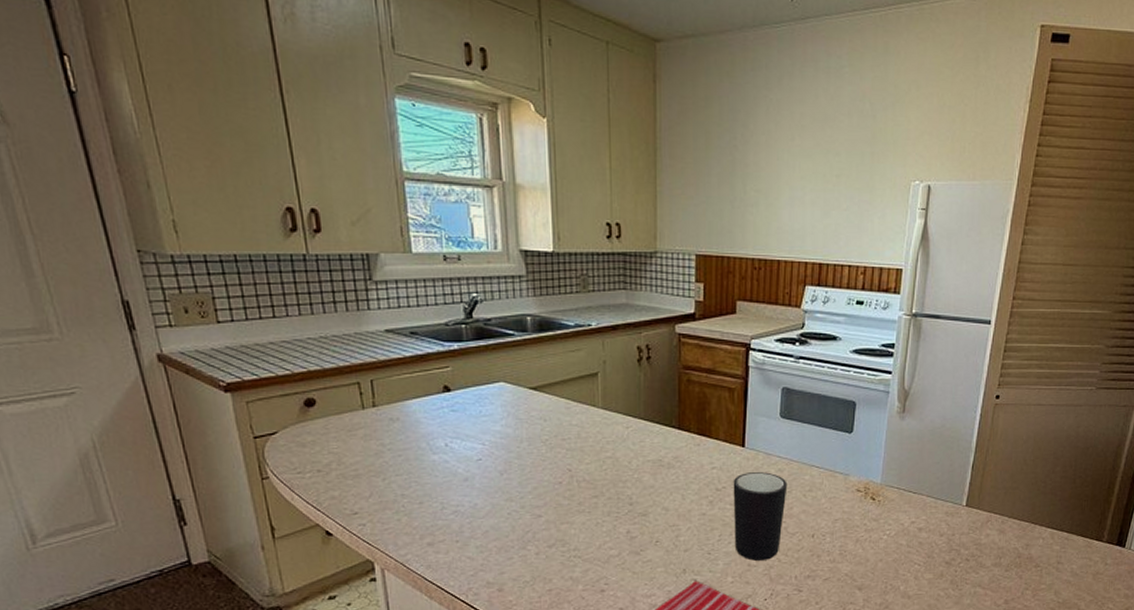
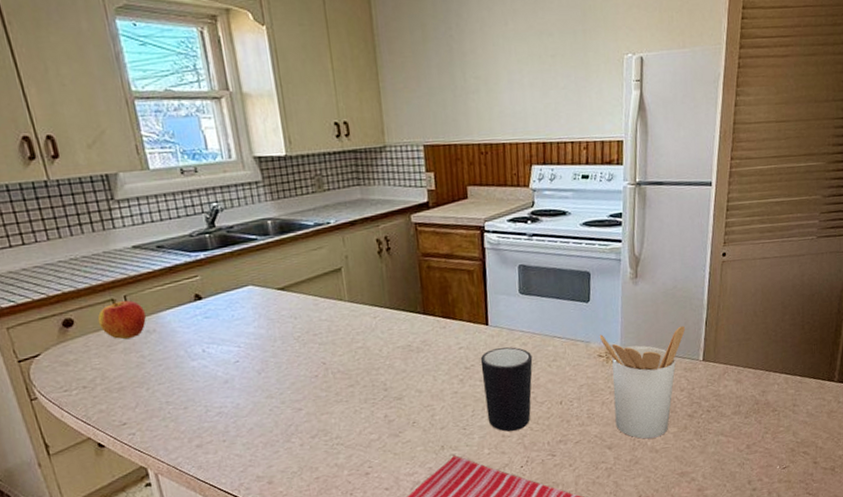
apple: none [340,383,391,426] -> present [97,299,146,340]
utensil holder: none [859,467,950,583] -> present [599,325,685,439]

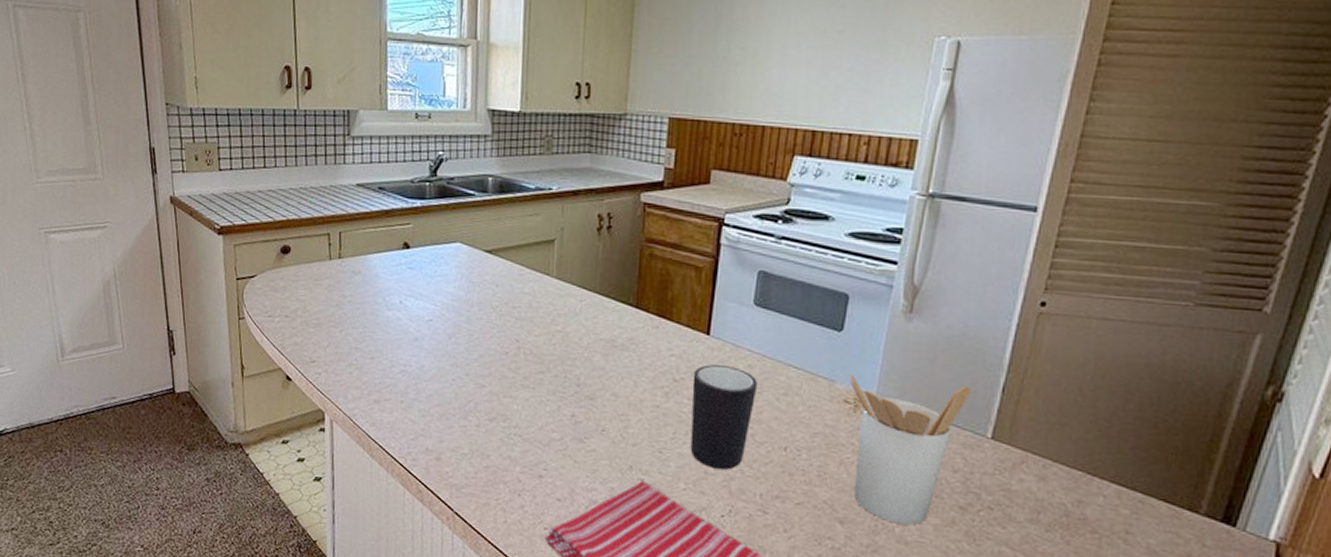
apple: present [97,299,146,340] -> none [311,234,355,277]

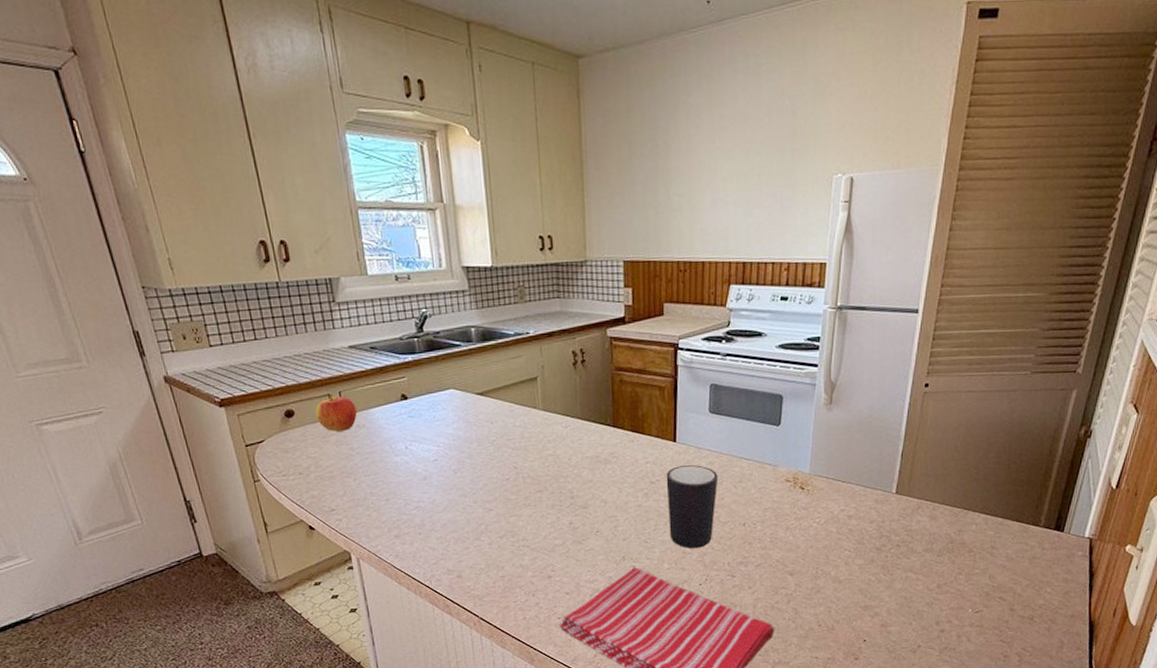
apple: none [311,234,355,277] -> present [315,394,357,432]
utensil holder: present [848,375,971,525] -> none [788,456,879,569]

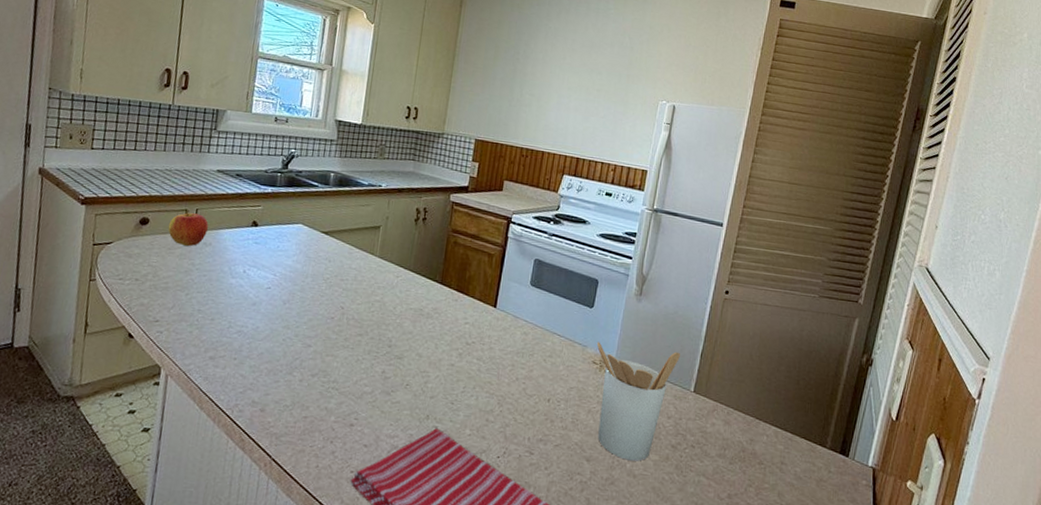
mug: present [666,465,718,549] -> none [476,331,531,419]
utensil holder: none [788,456,879,569] -> present [596,342,680,461]

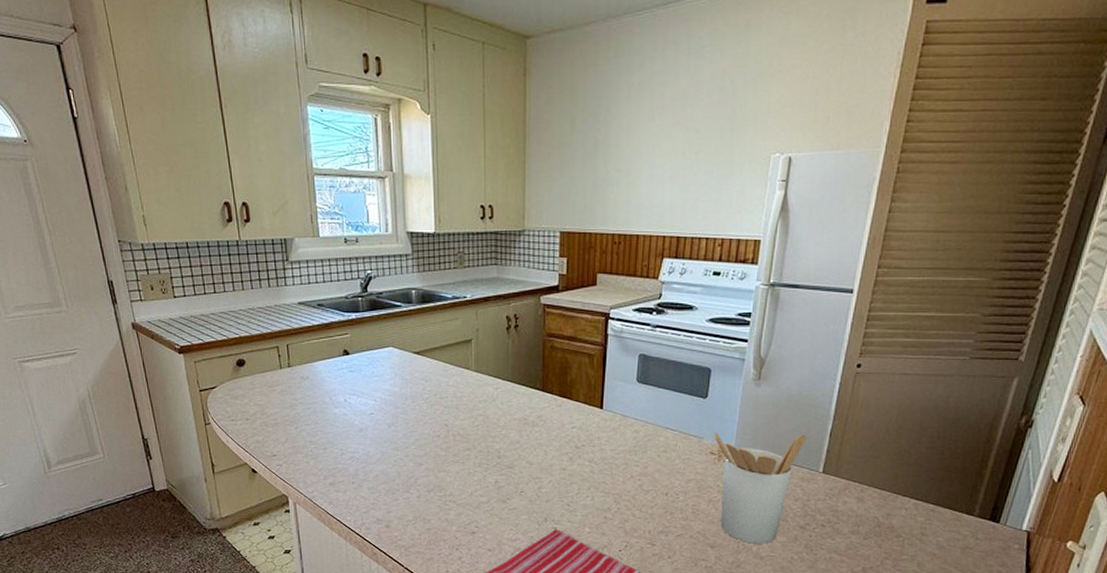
apple: present [168,210,208,247] -> none [264,347,302,383]

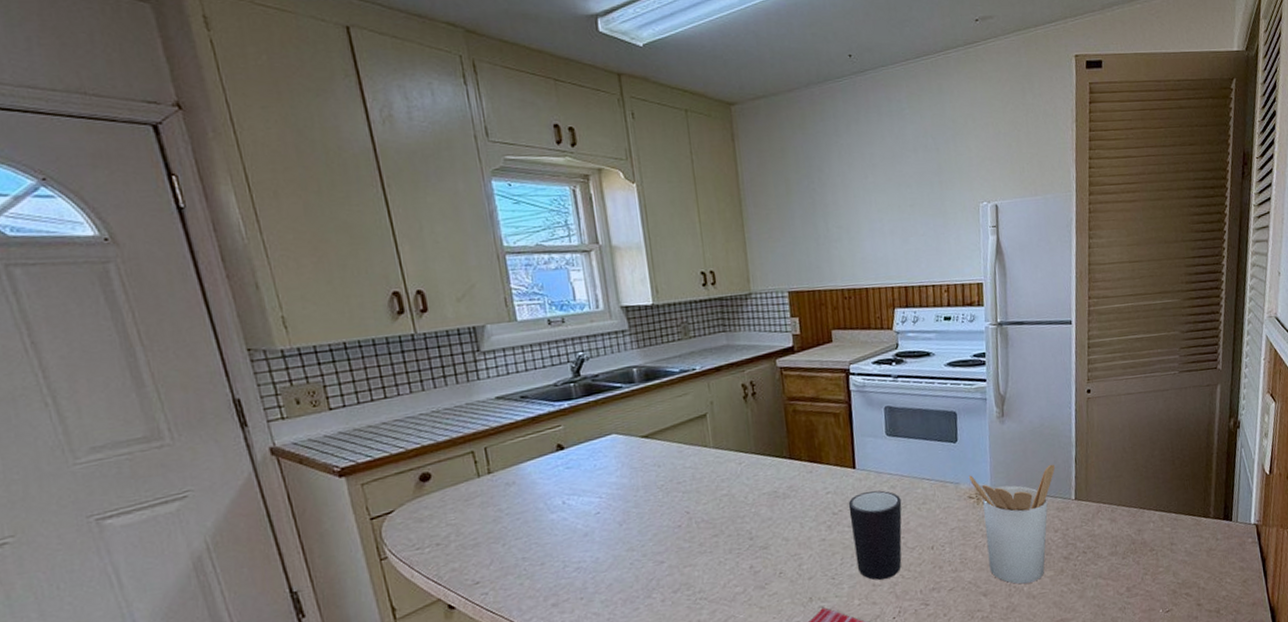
mug: none [591,433,643,515] -> present [848,490,902,581]

